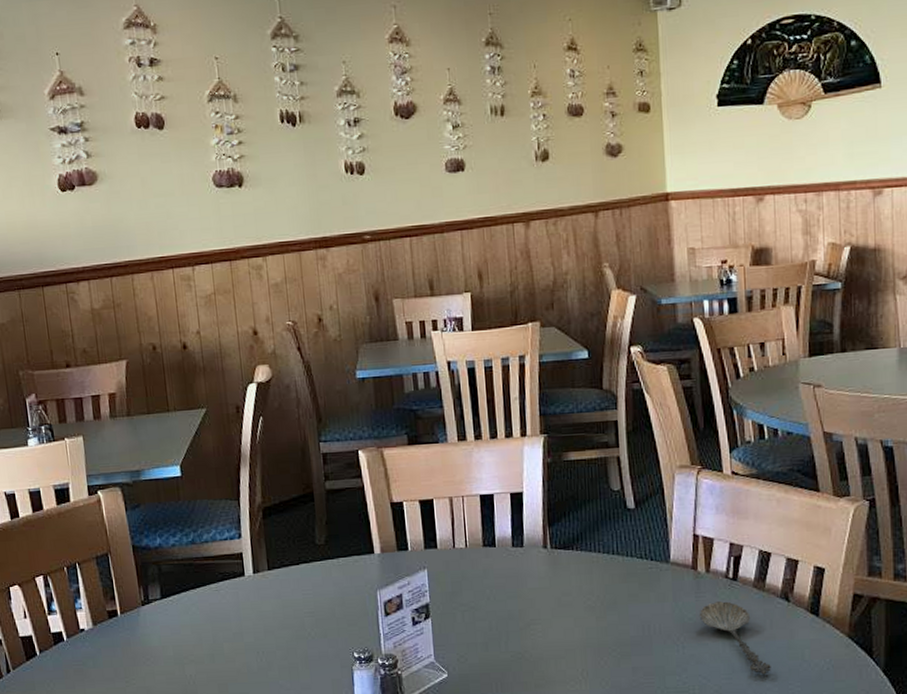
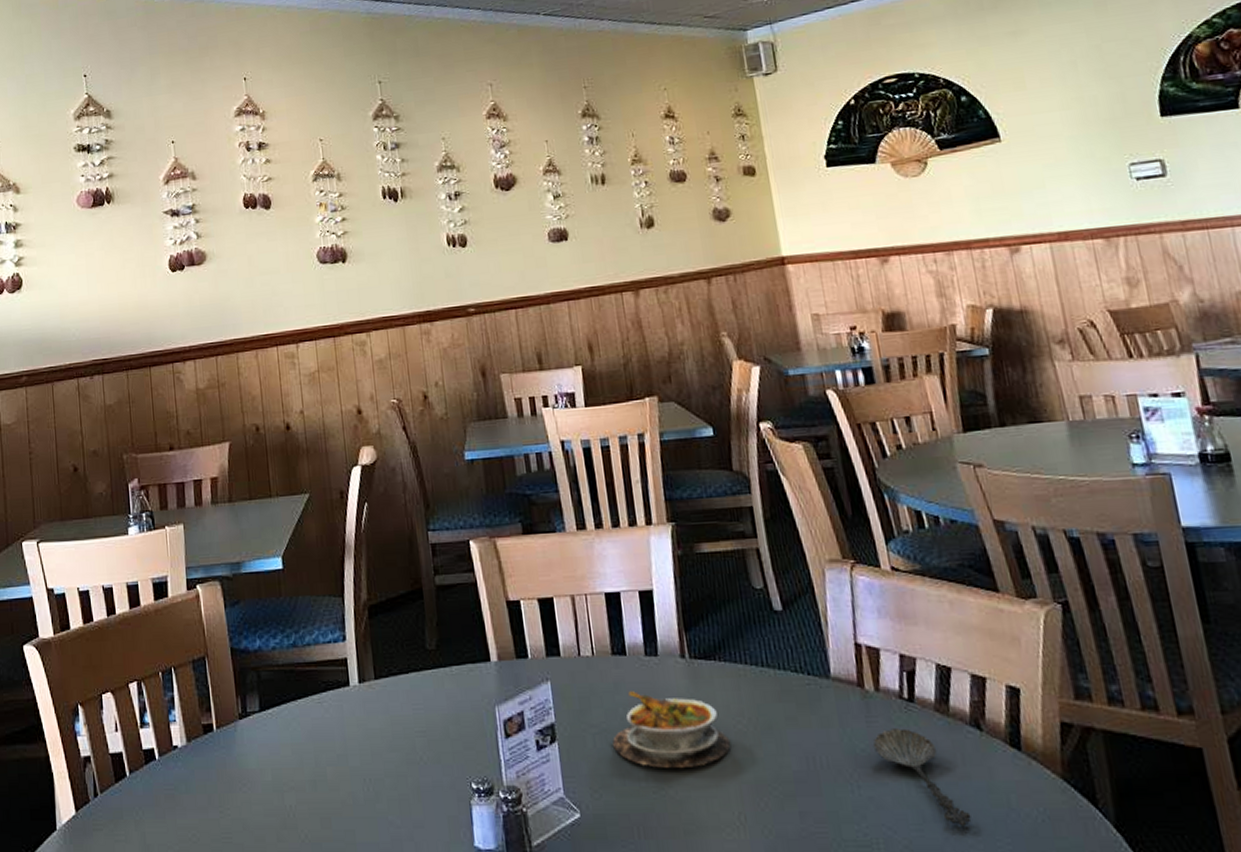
soup bowl: none [479,576,580,637] -> present [613,691,731,768]

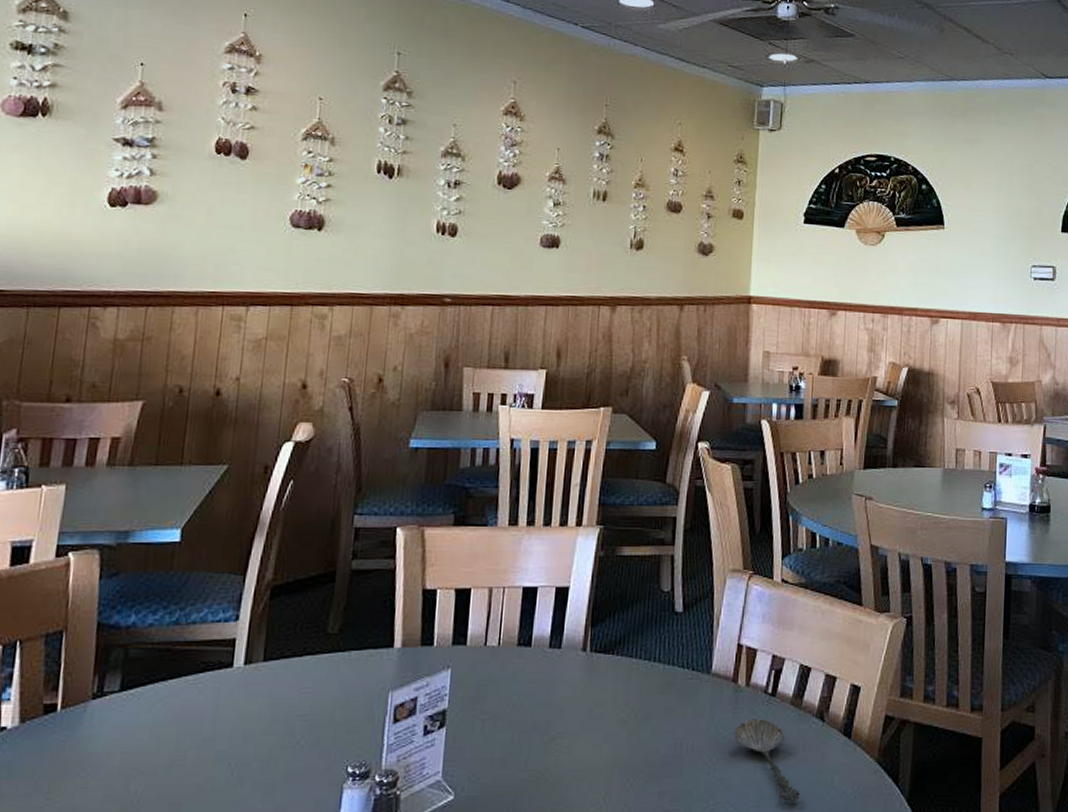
soup bowl: present [613,691,731,768] -> none [500,681,611,752]

